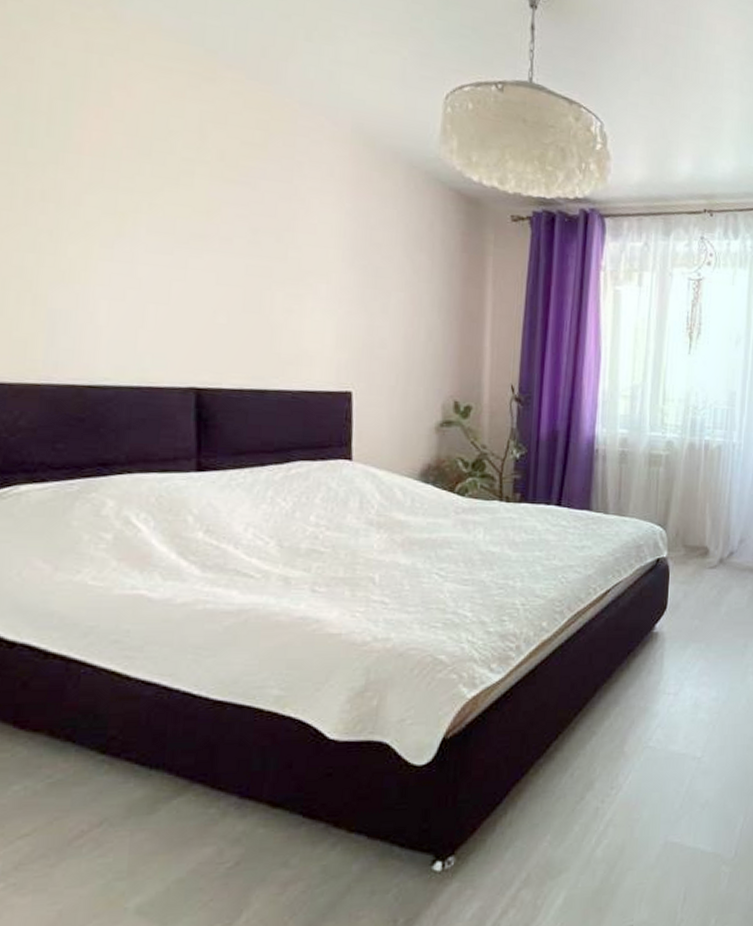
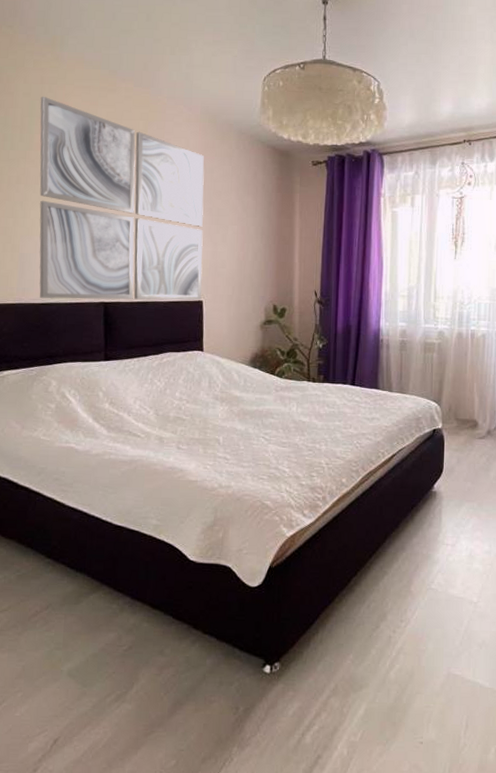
wall art: none [82,71,357,391] -> present [39,96,204,300]

